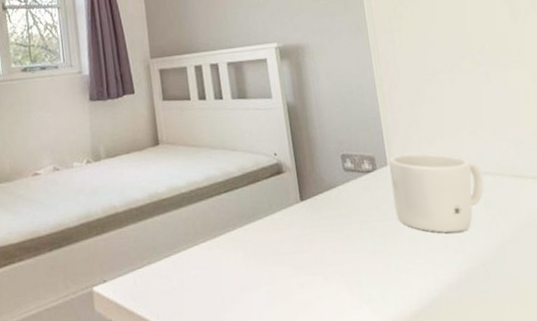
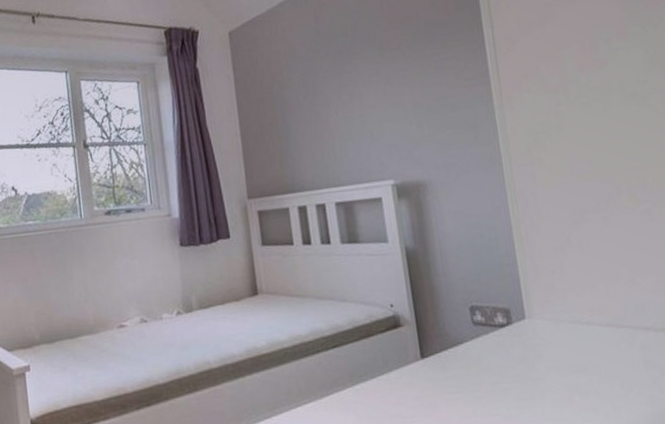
mug: present [389,152,485,233] -> none [527,304,645,397]

